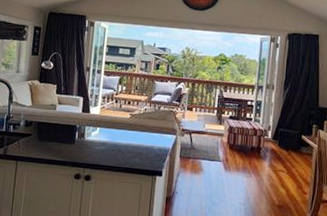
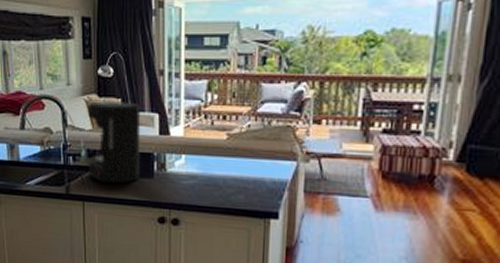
coffee maker: none [24,85,71,148] -> present [88,100,141,184]

